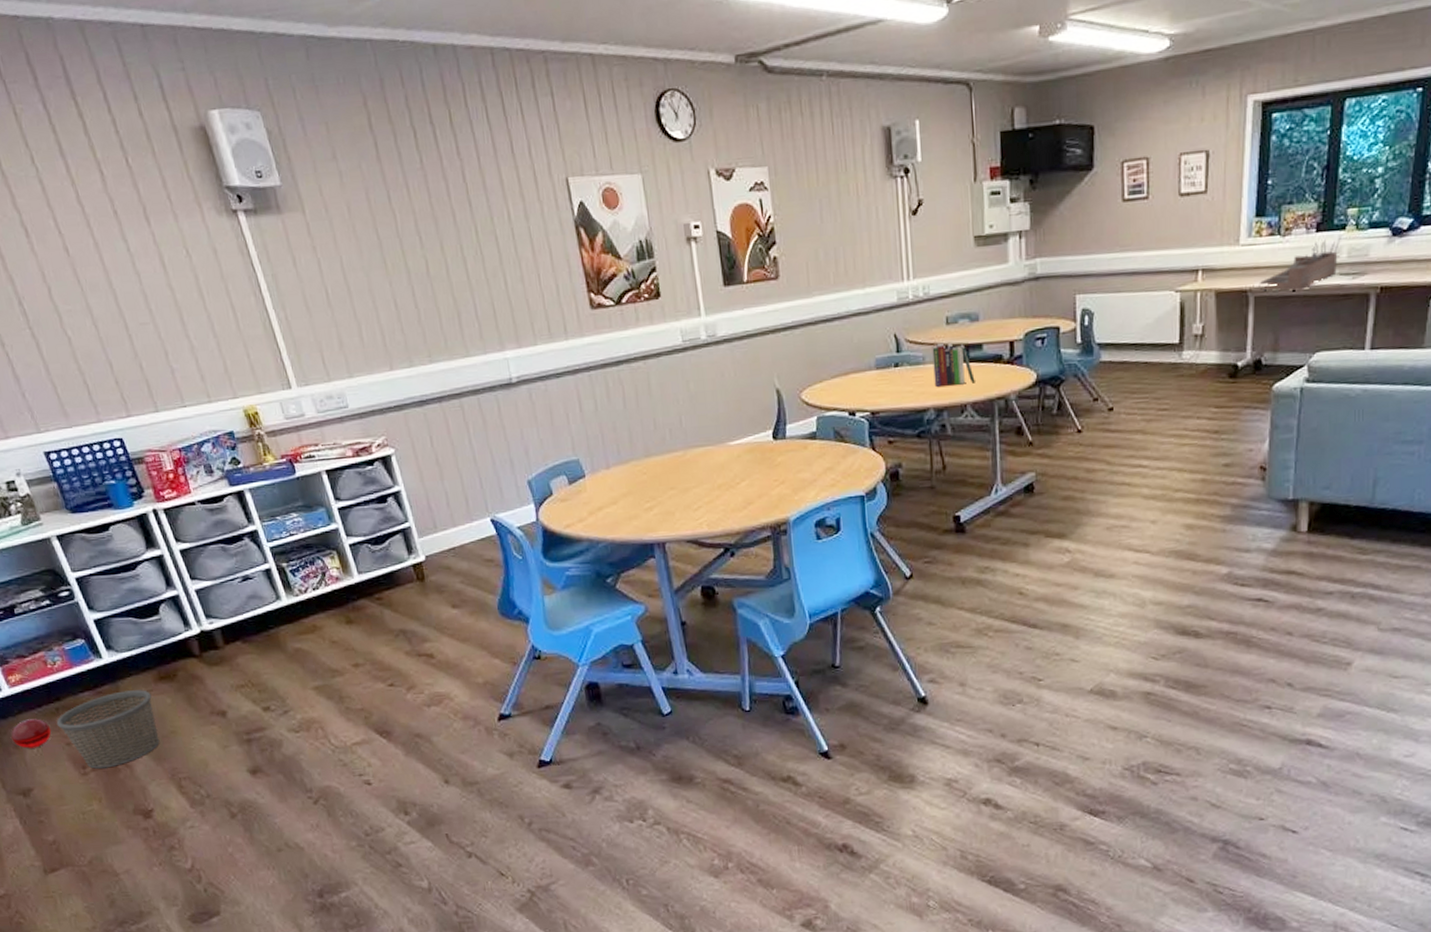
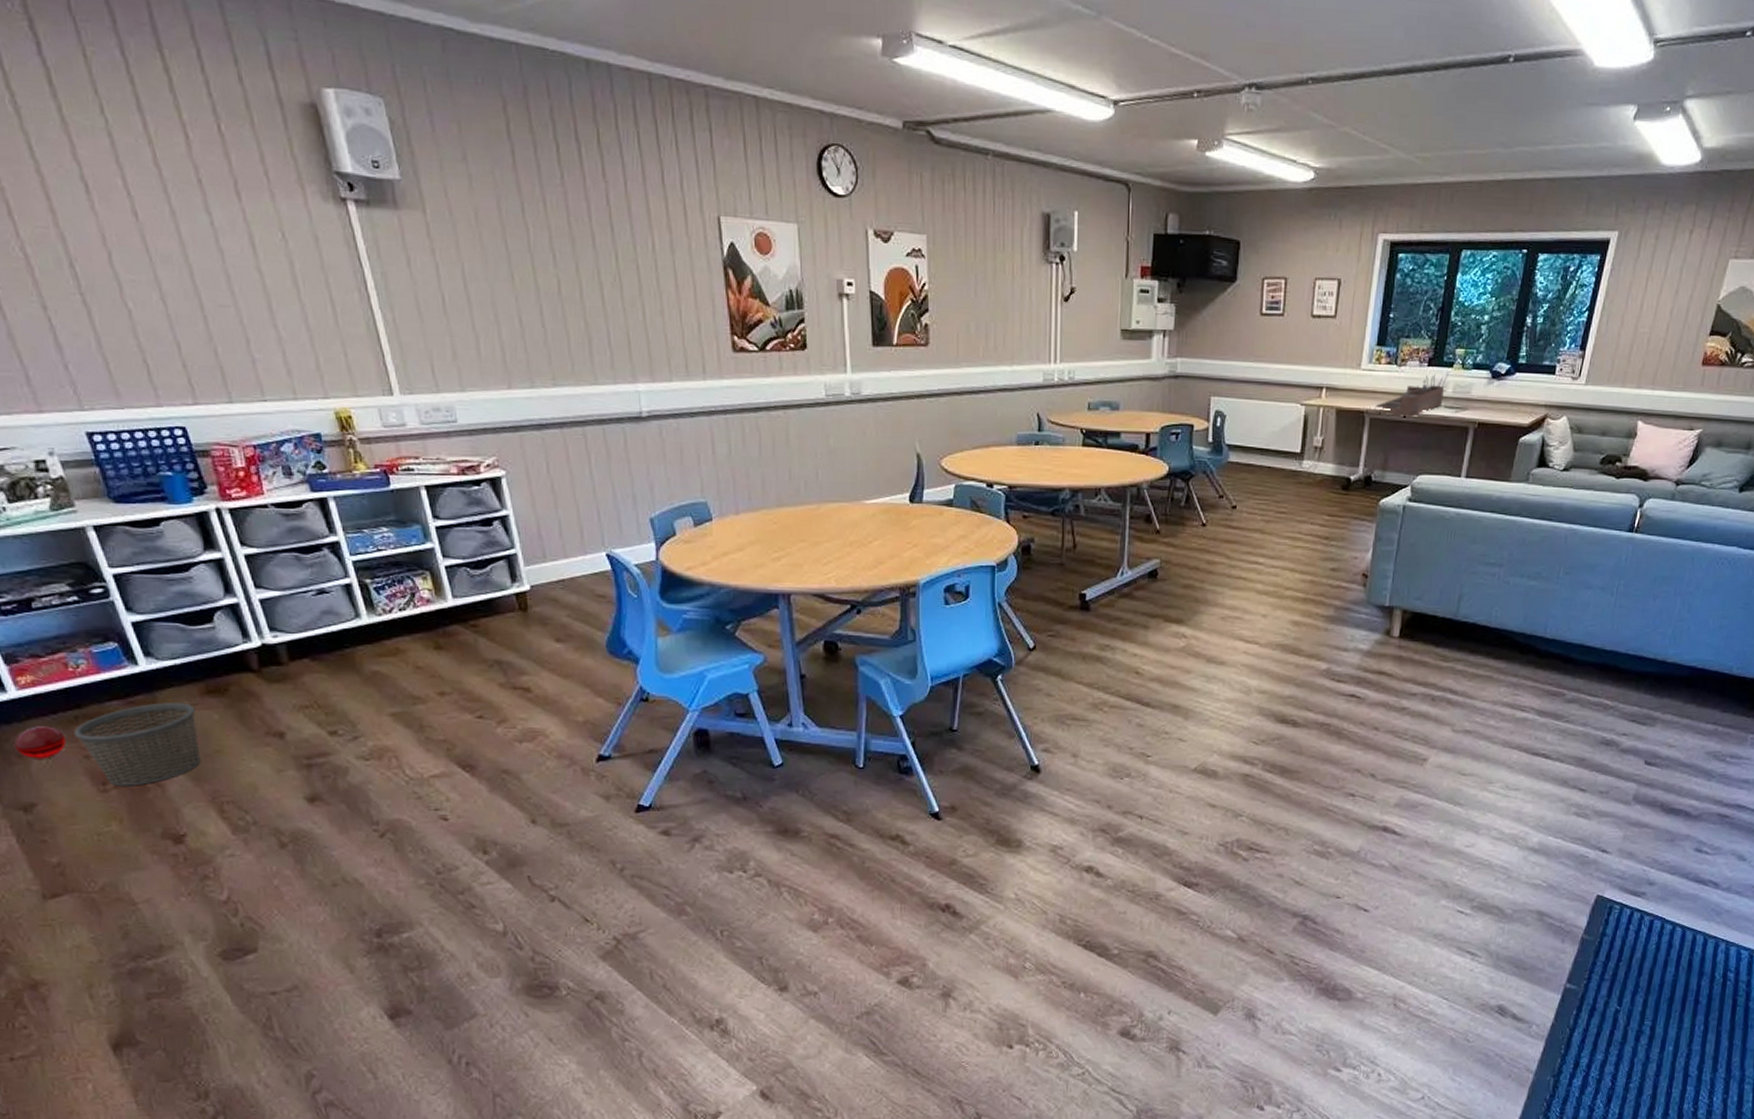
books: present [932,343,975,386] -> none [1072,427,1111,469]

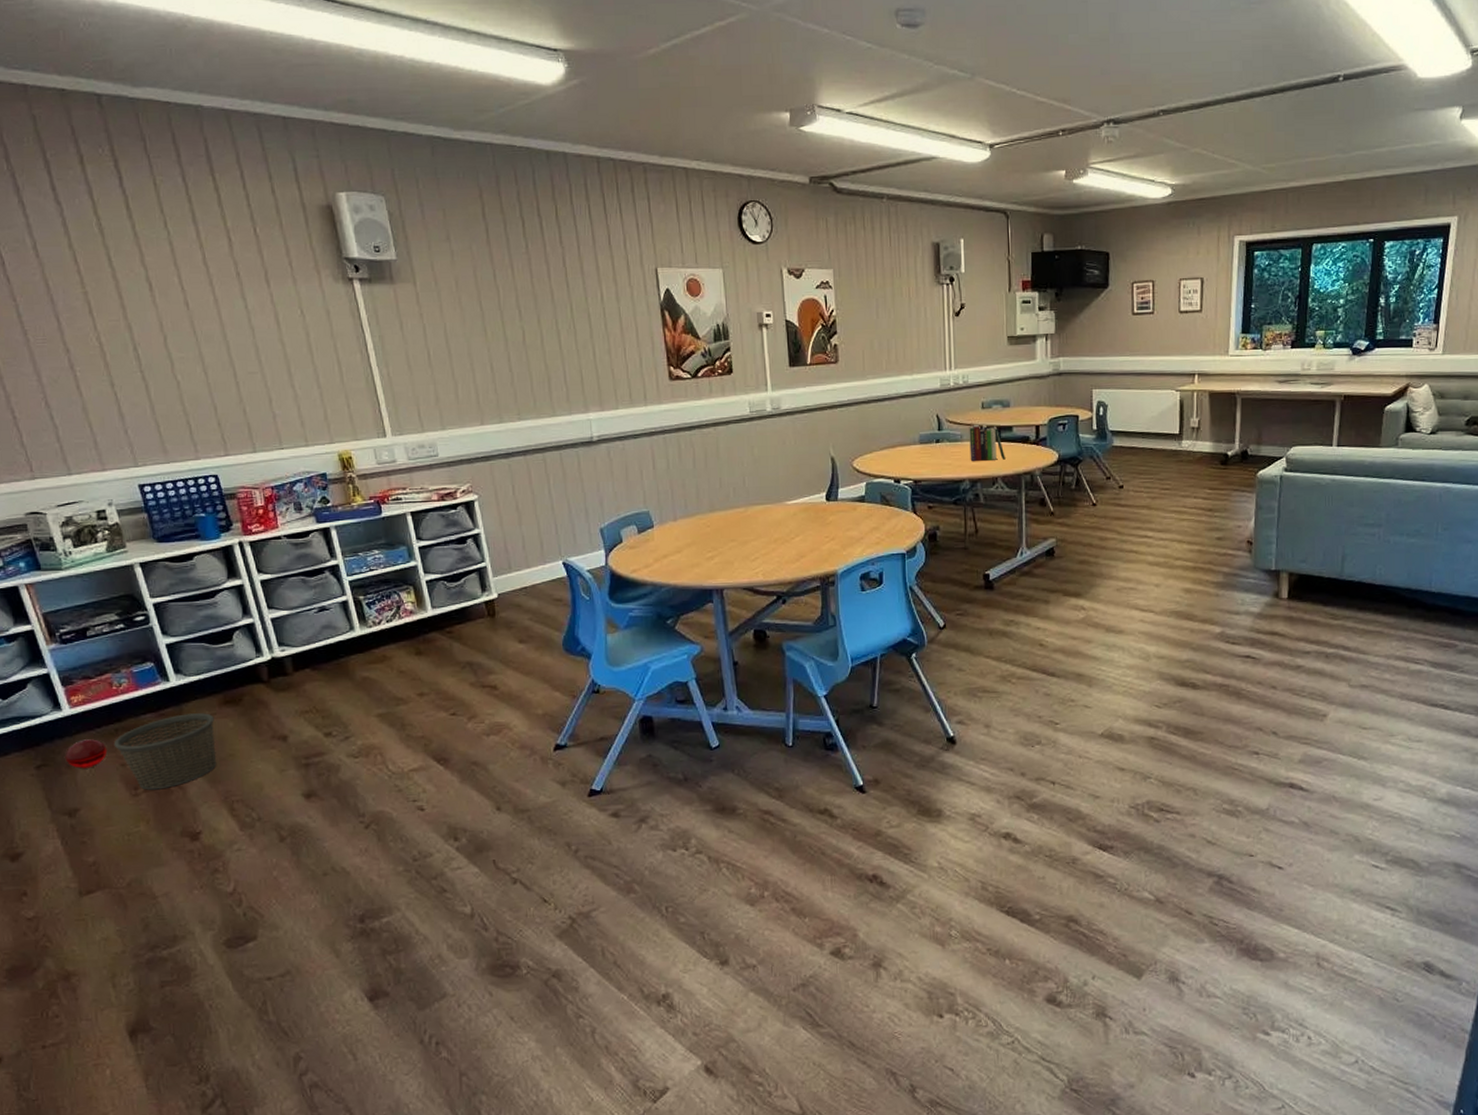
books: none [1072,427,1111,469] -> present [969,424,1005,461]
desk organizer: present [1374,373,1449,417] -> none [1245,353,1311,395]

